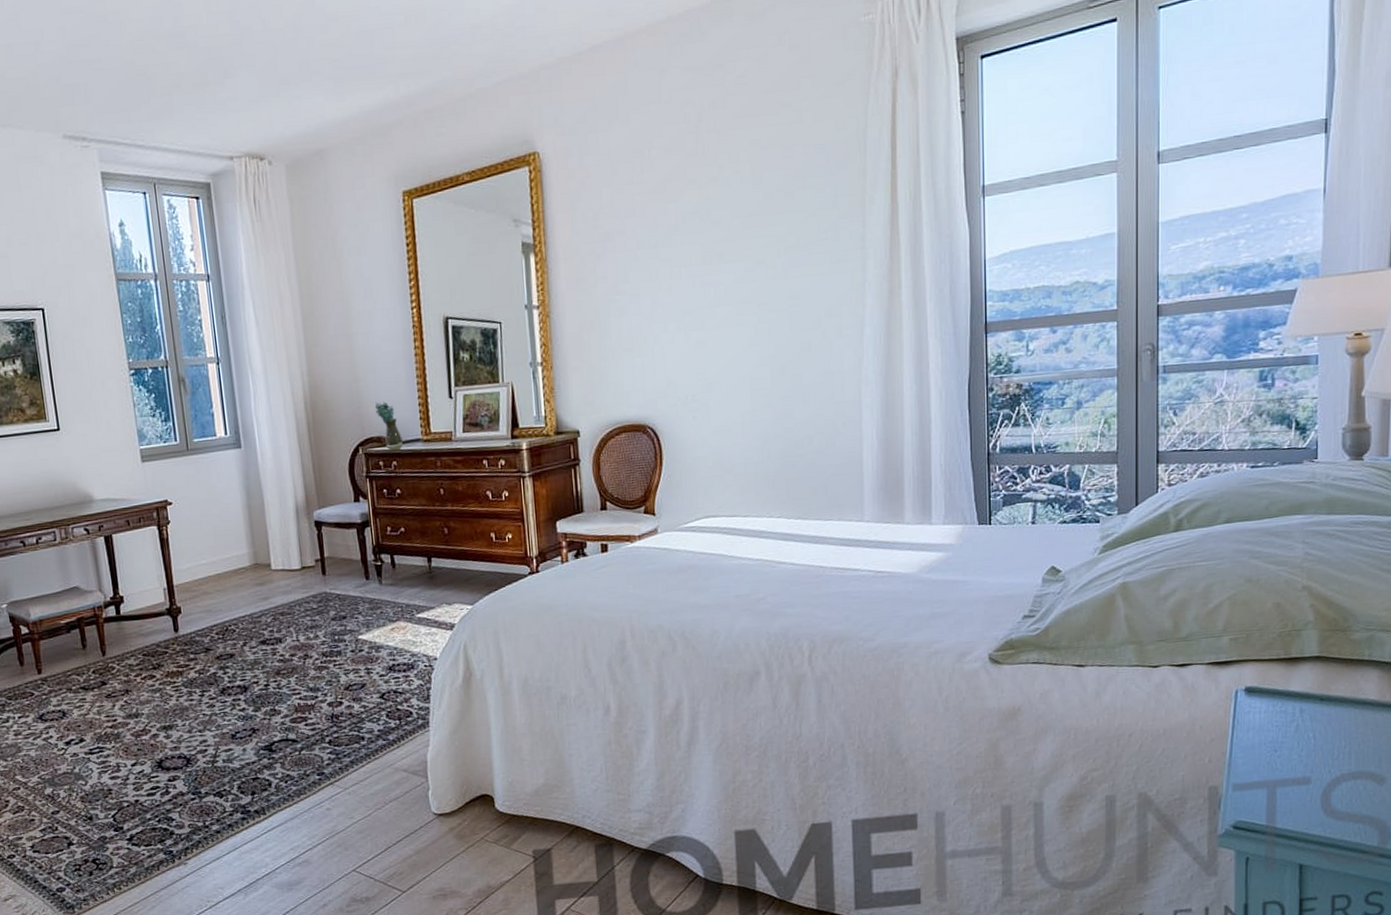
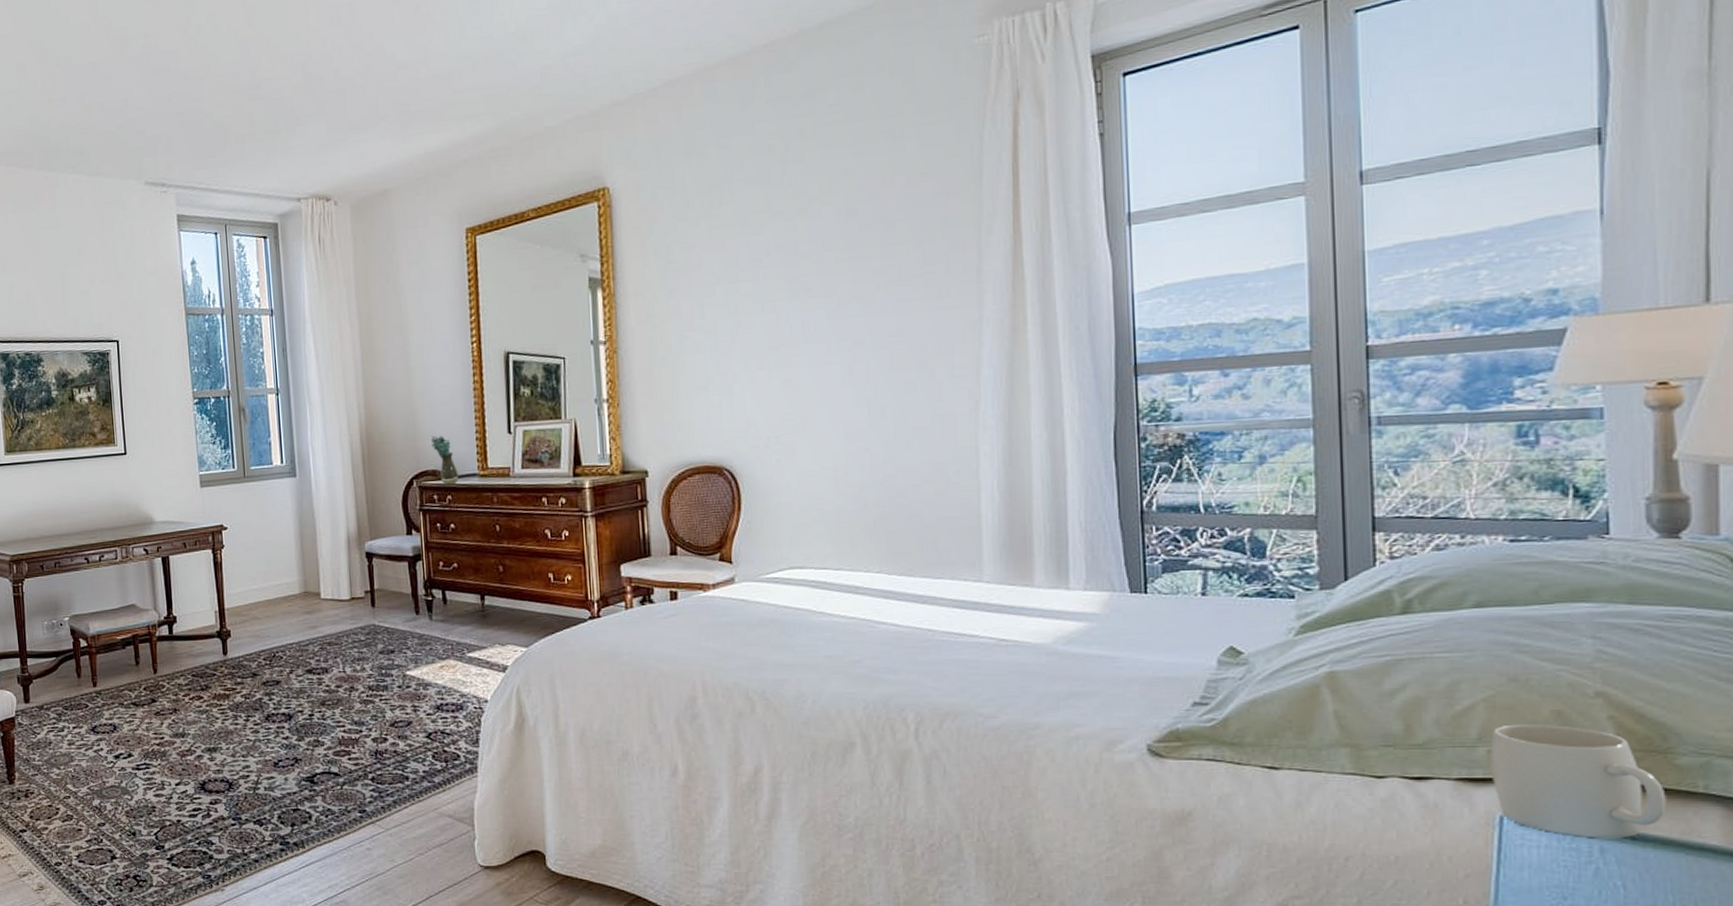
mug: none [1230,614,1344,702] -> present [1489,724,1667,839]

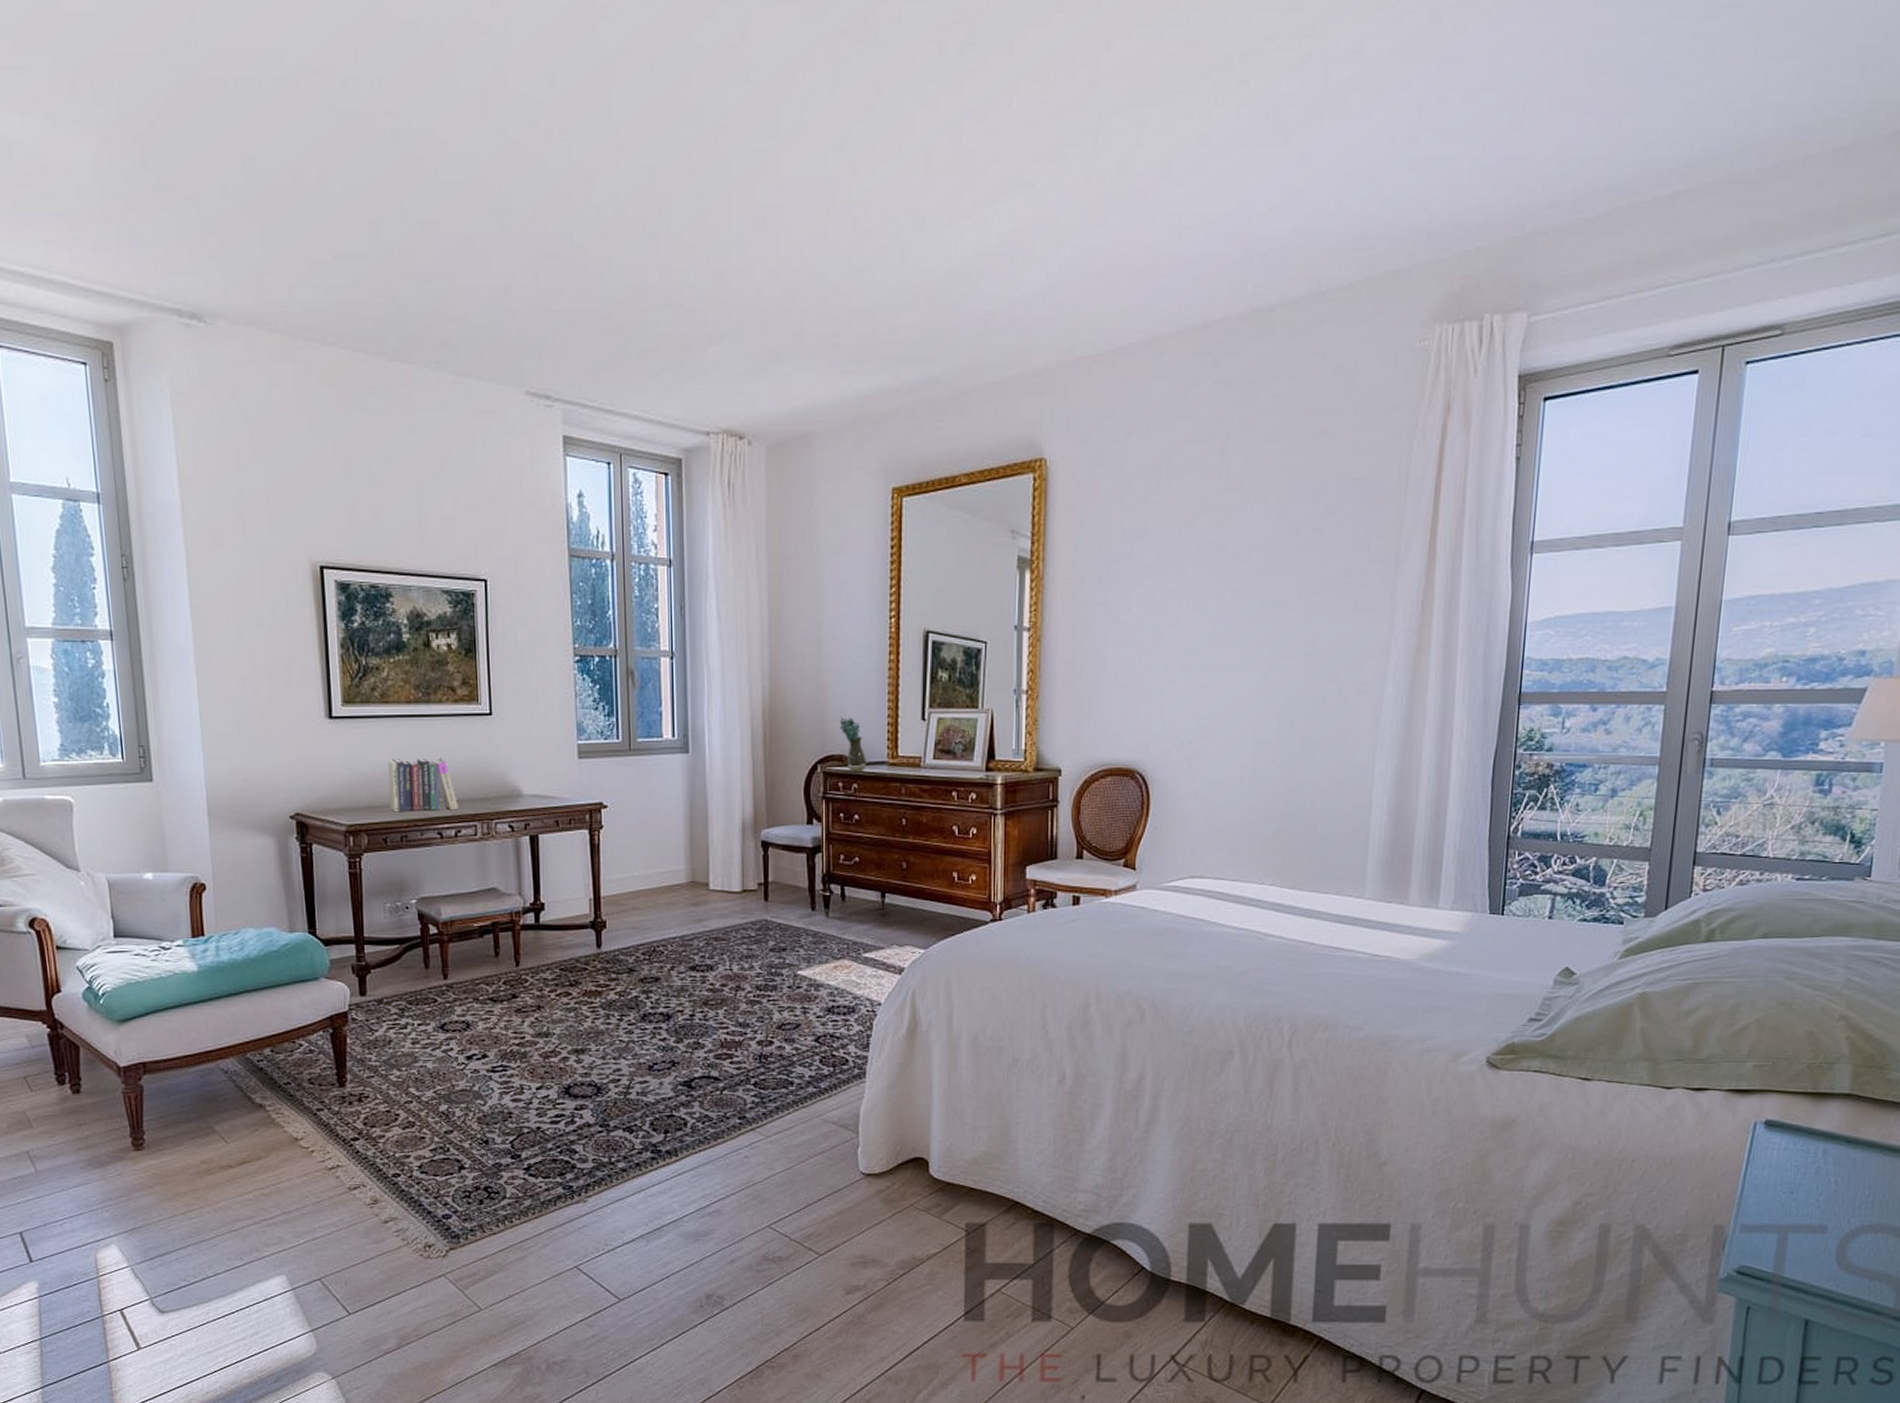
books: none [43,494,101,543] -> present [388,759,458,812]
mug: present [1489,724,1667,839] -> none [1753,1042,1877,1142]

